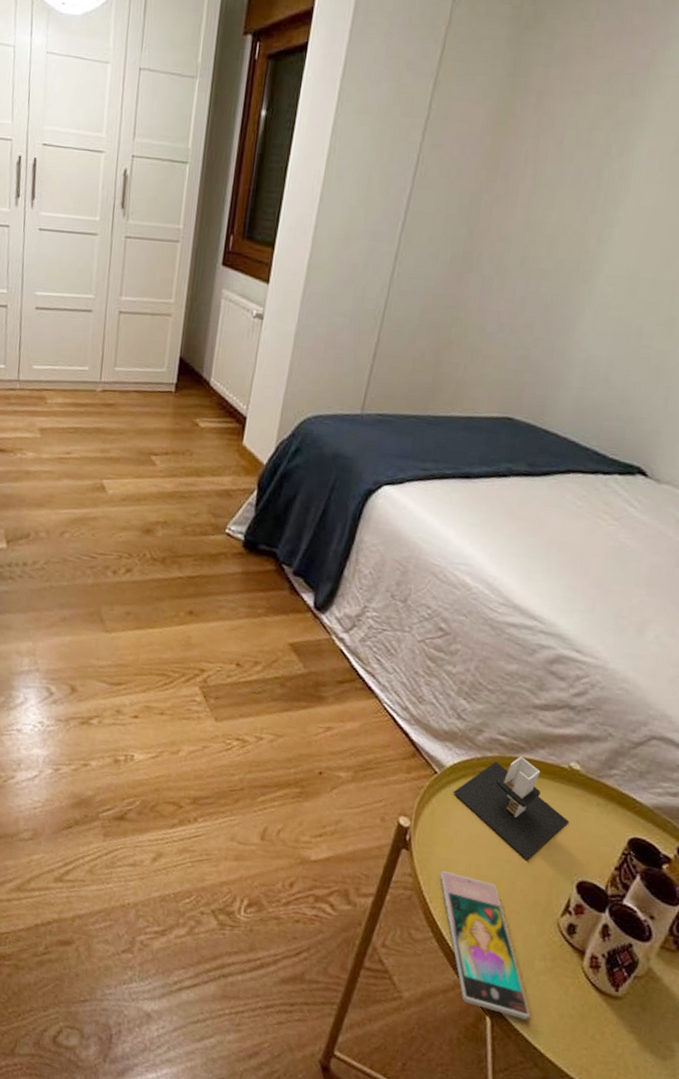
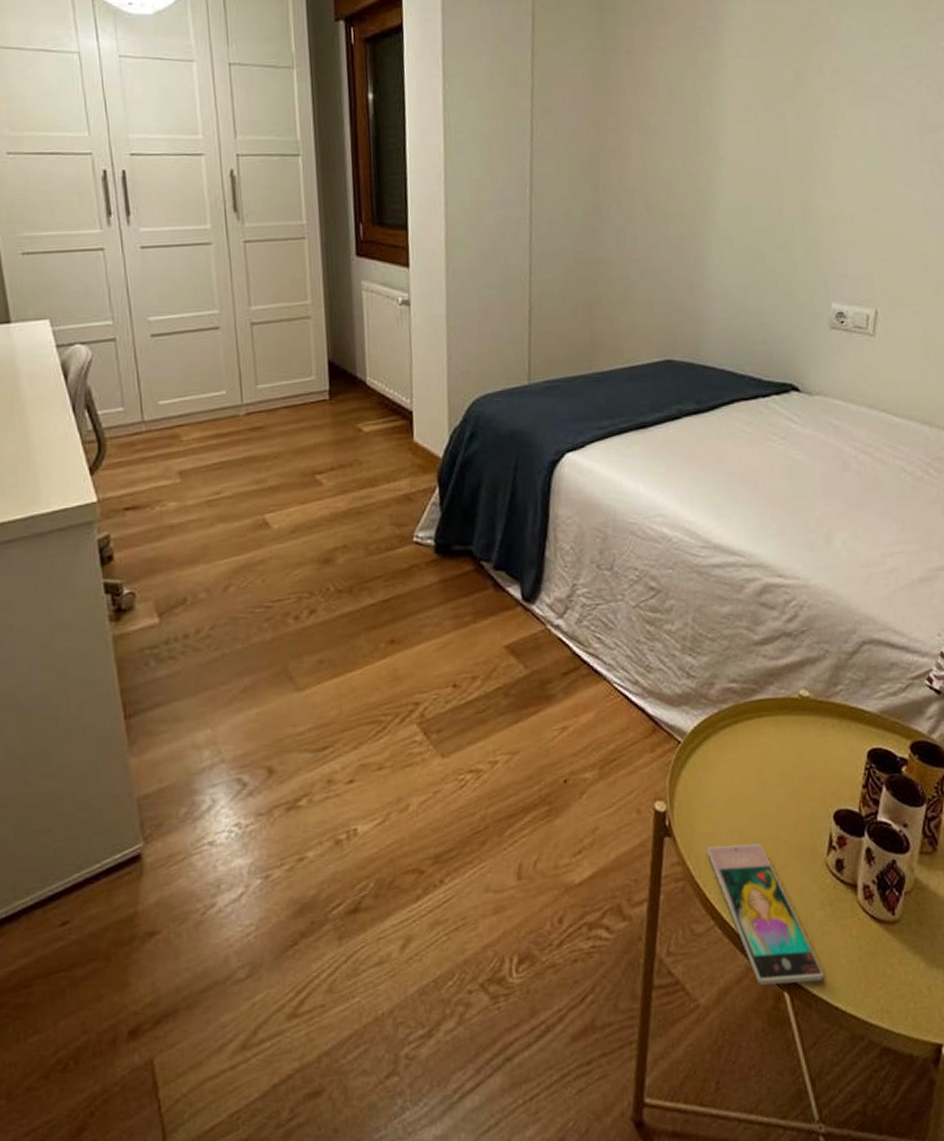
candle: present [452,756,569,859] -> none [699,699,812,806]

